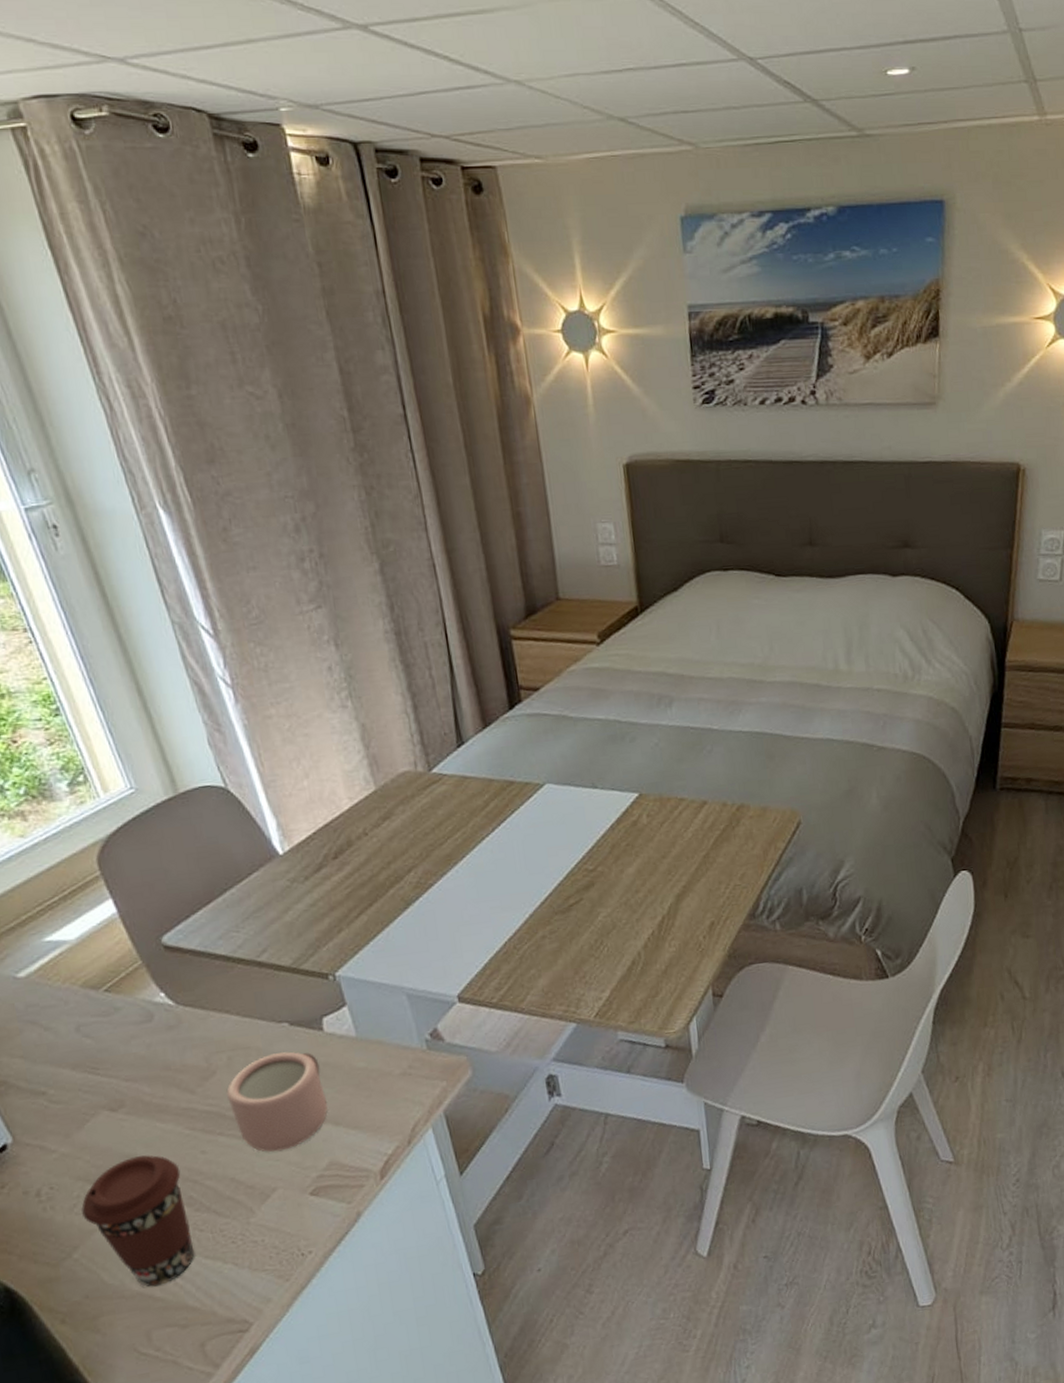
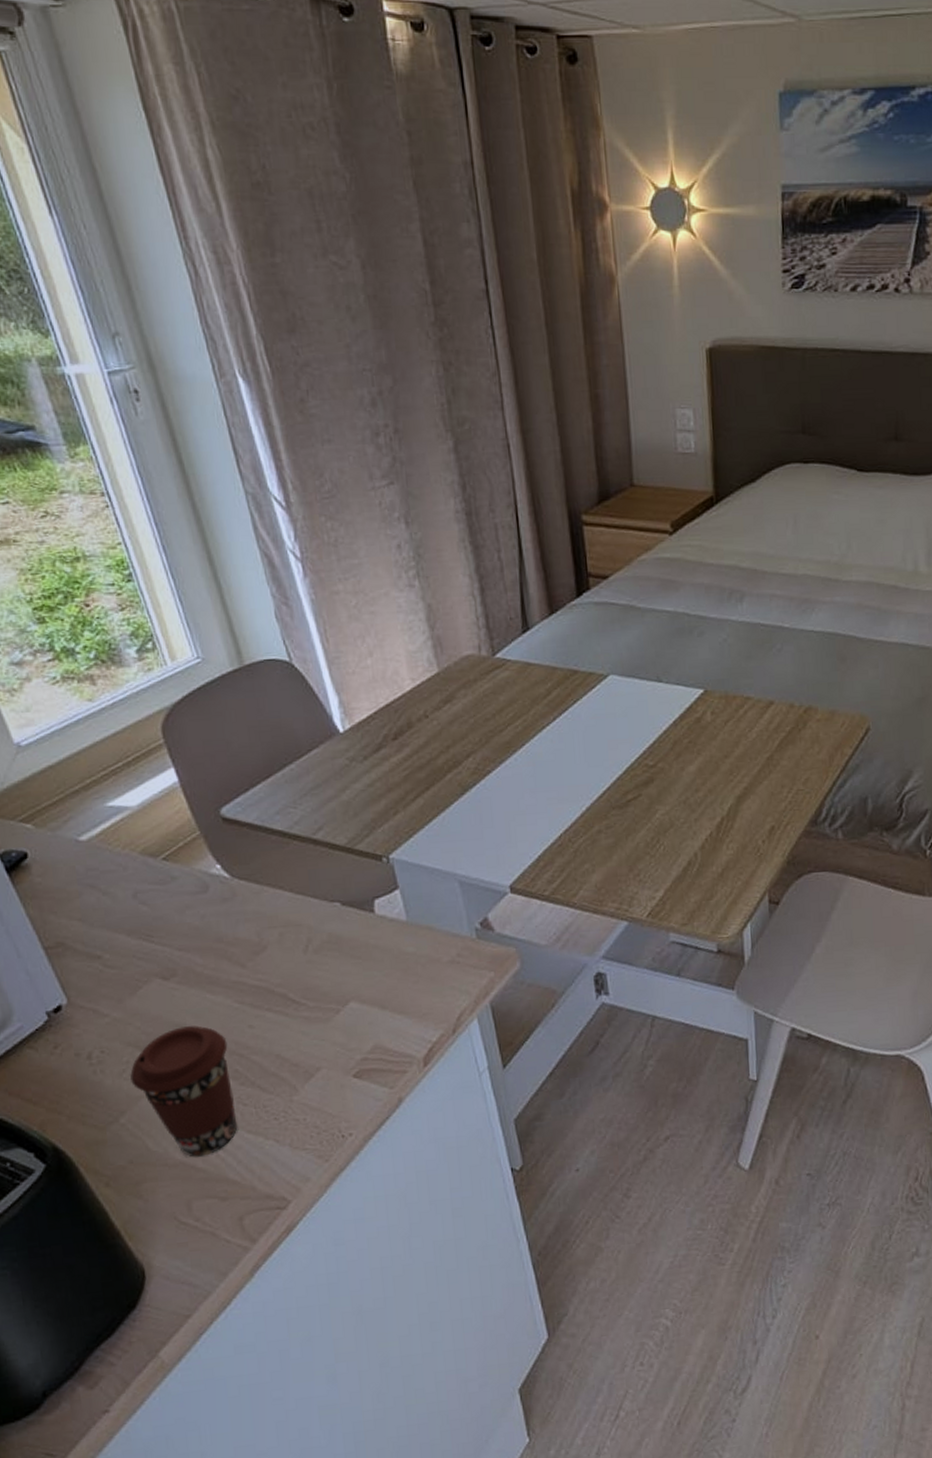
mug: present [226,1051,328,1153] -> none [275,931,376,1032]

